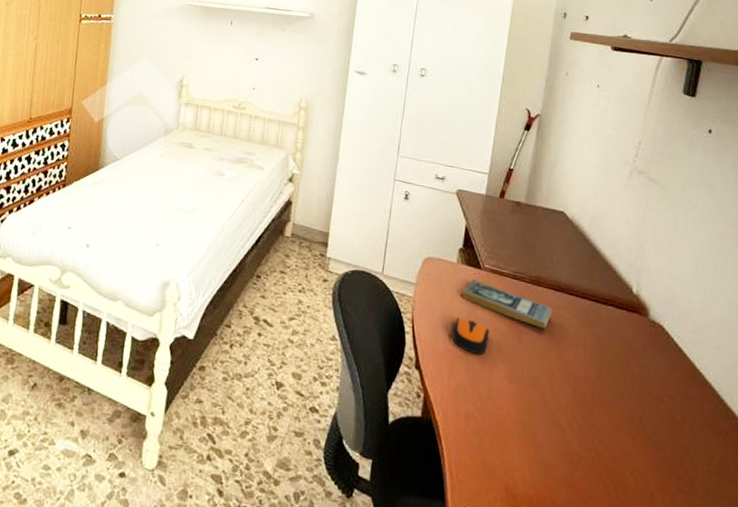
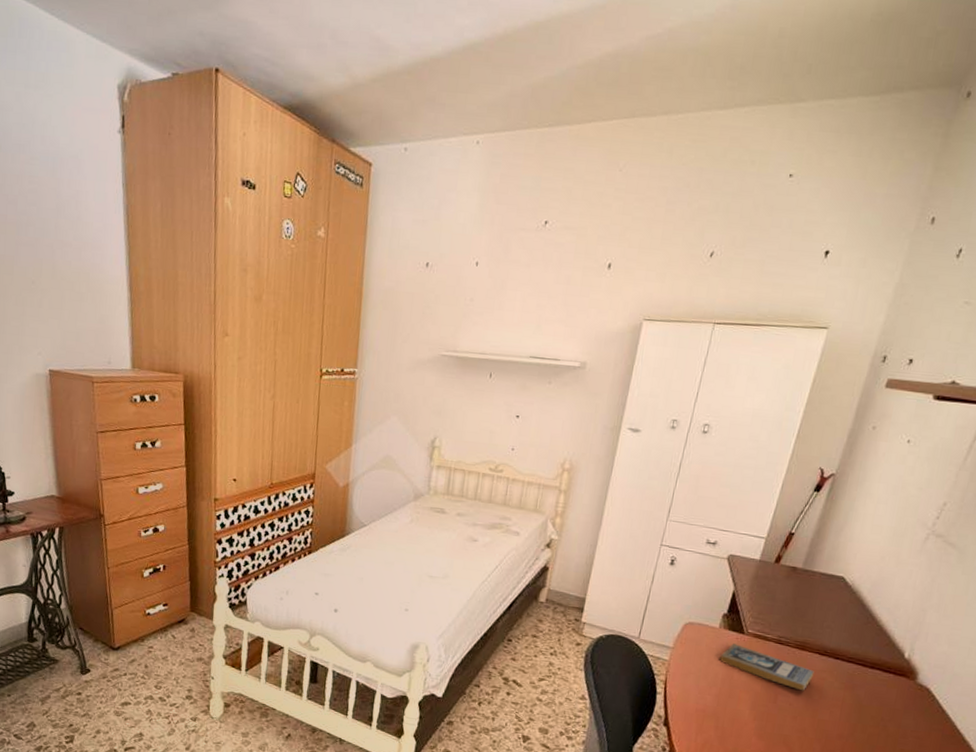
computer mouse: present [452,316,490,354] -> none [705,678,745,713]

